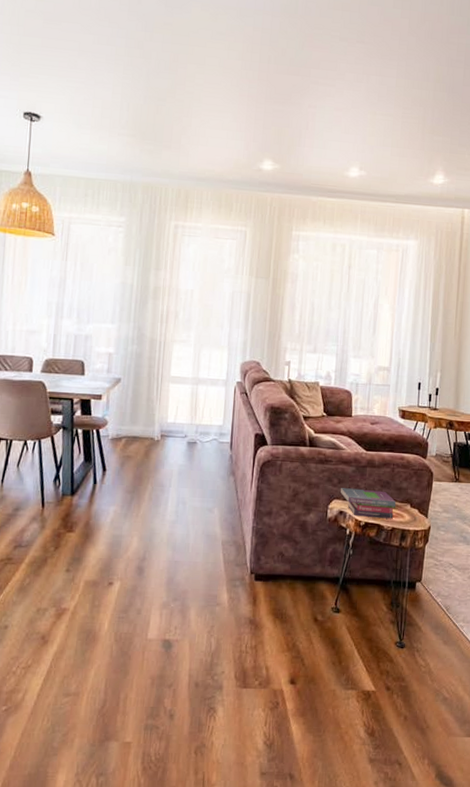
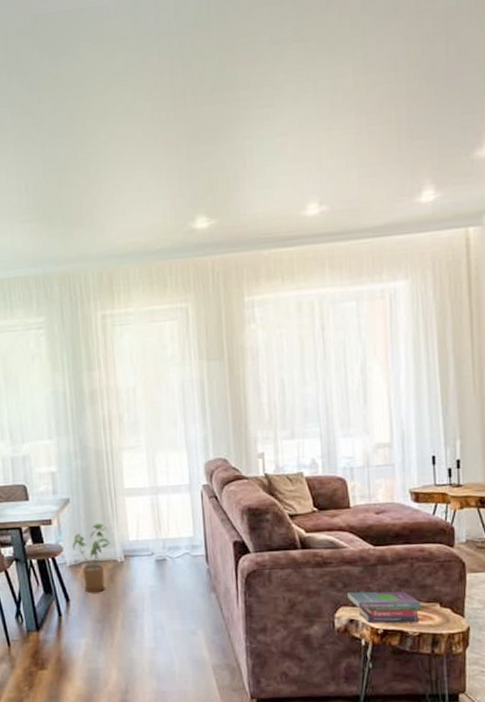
house plant: none [116,403,151,466] -> present [72,522,110,593]

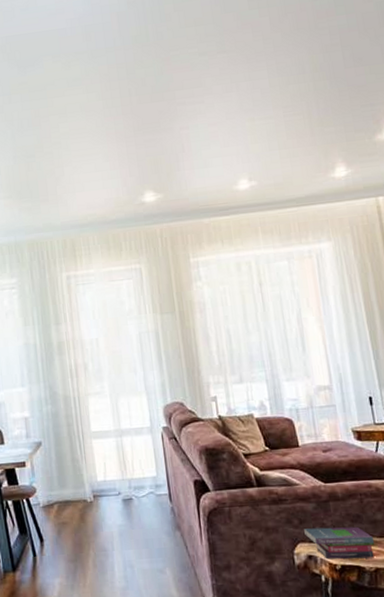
house plant: present [72,522,110,593] -> none [44,464,80,533]

